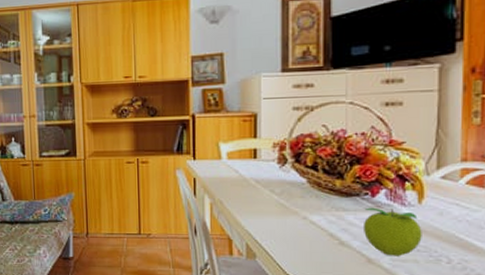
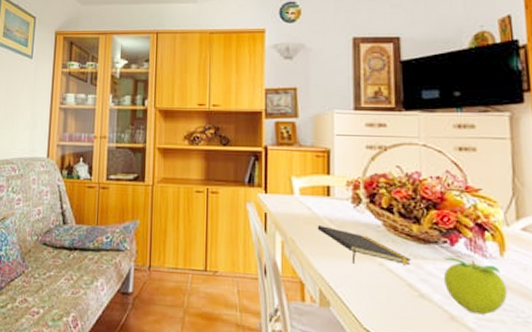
notepad: none [244,186,333,219] -> present [317,225,411,265]

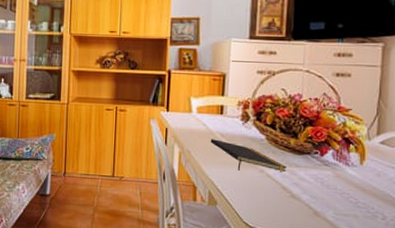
fruit: present [443,257,507,315] -> none [311,165,362,211]

